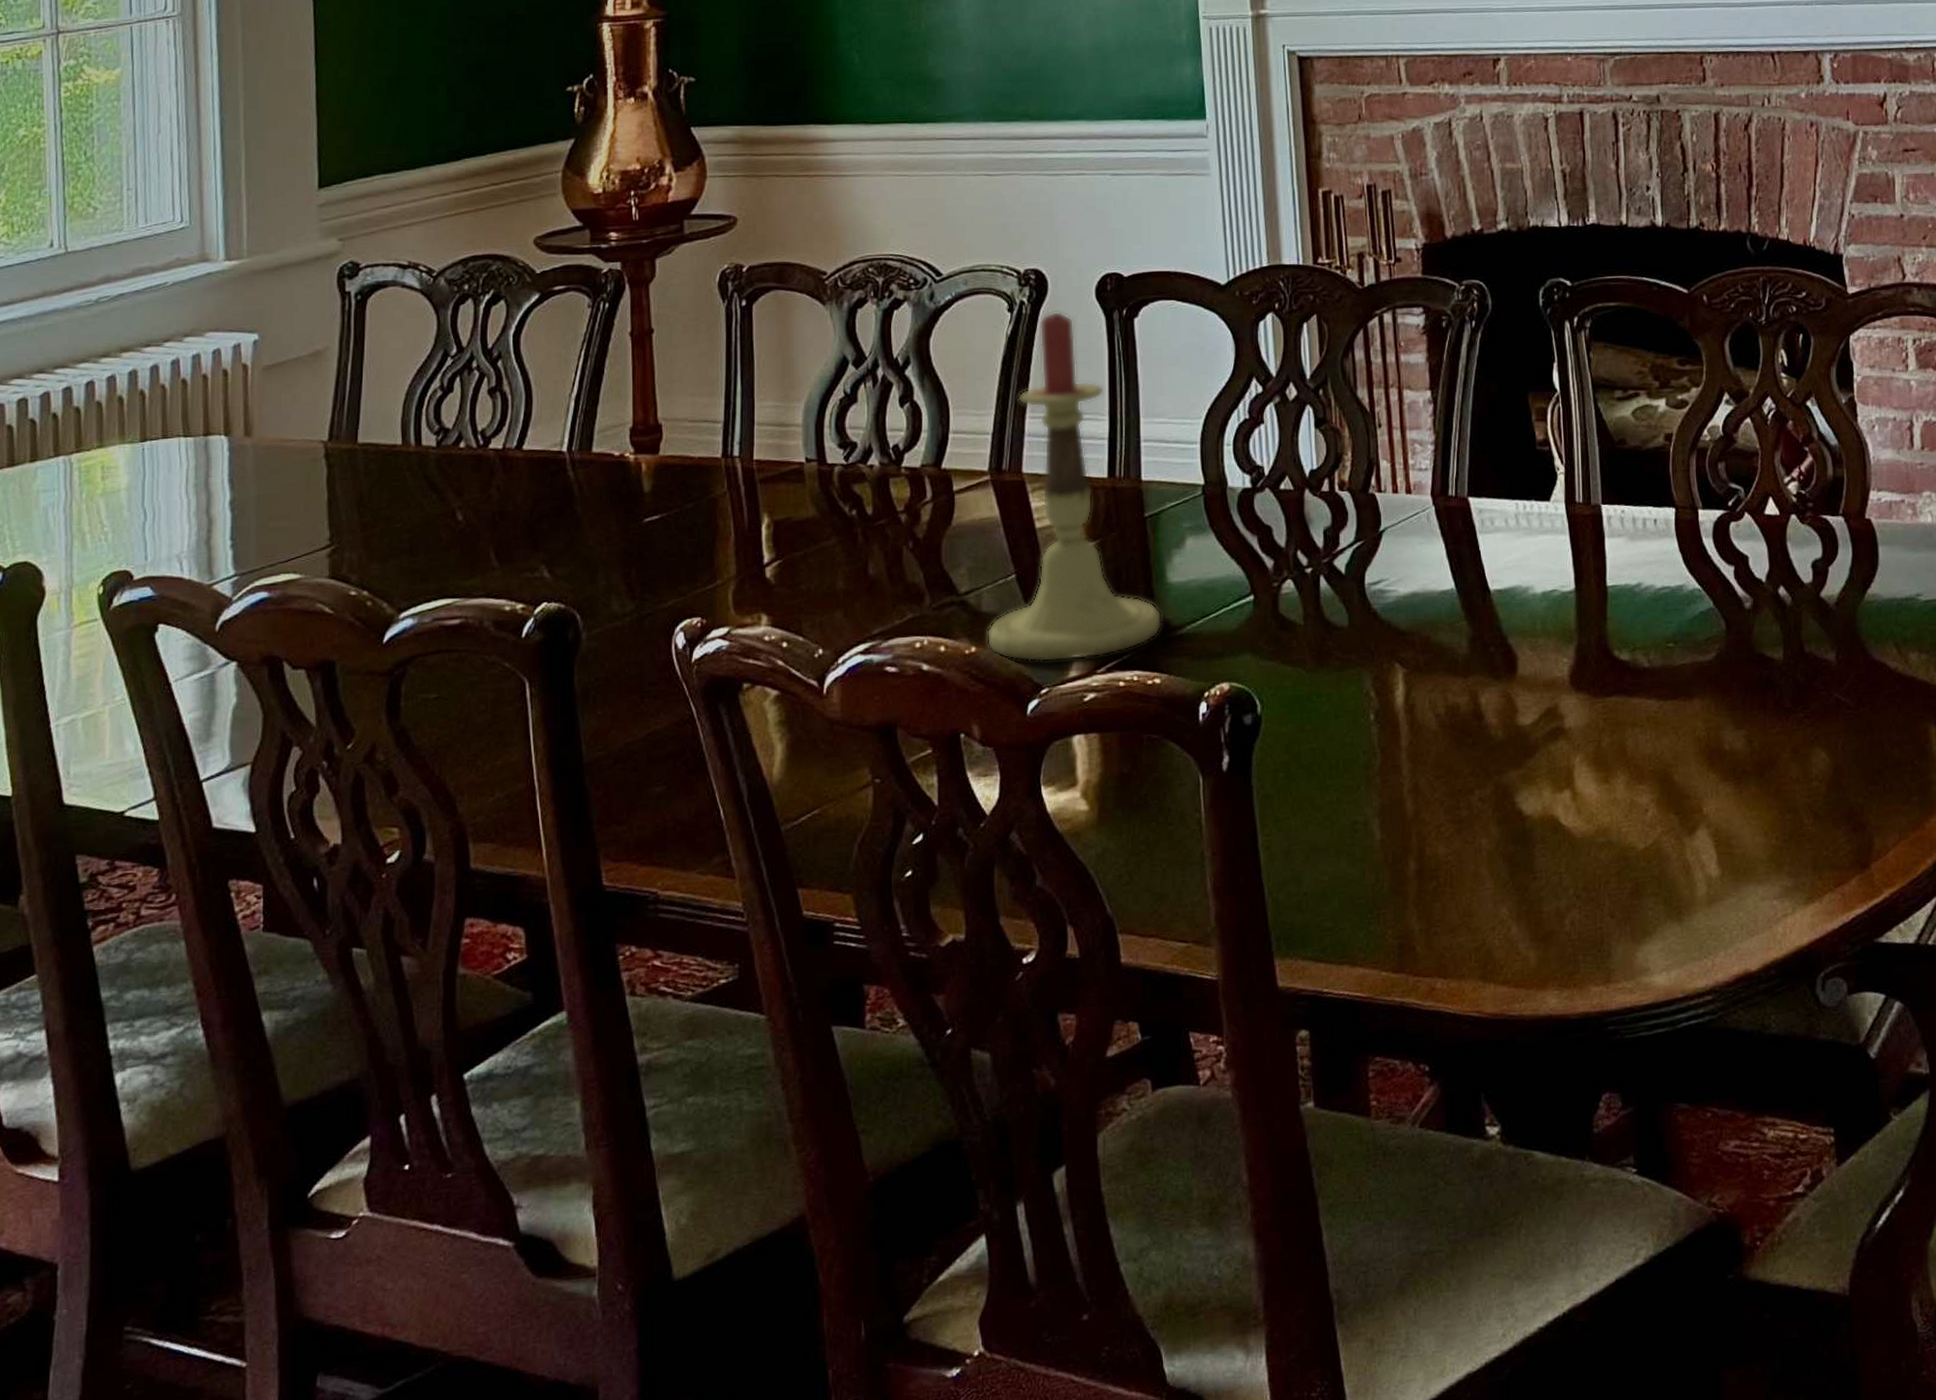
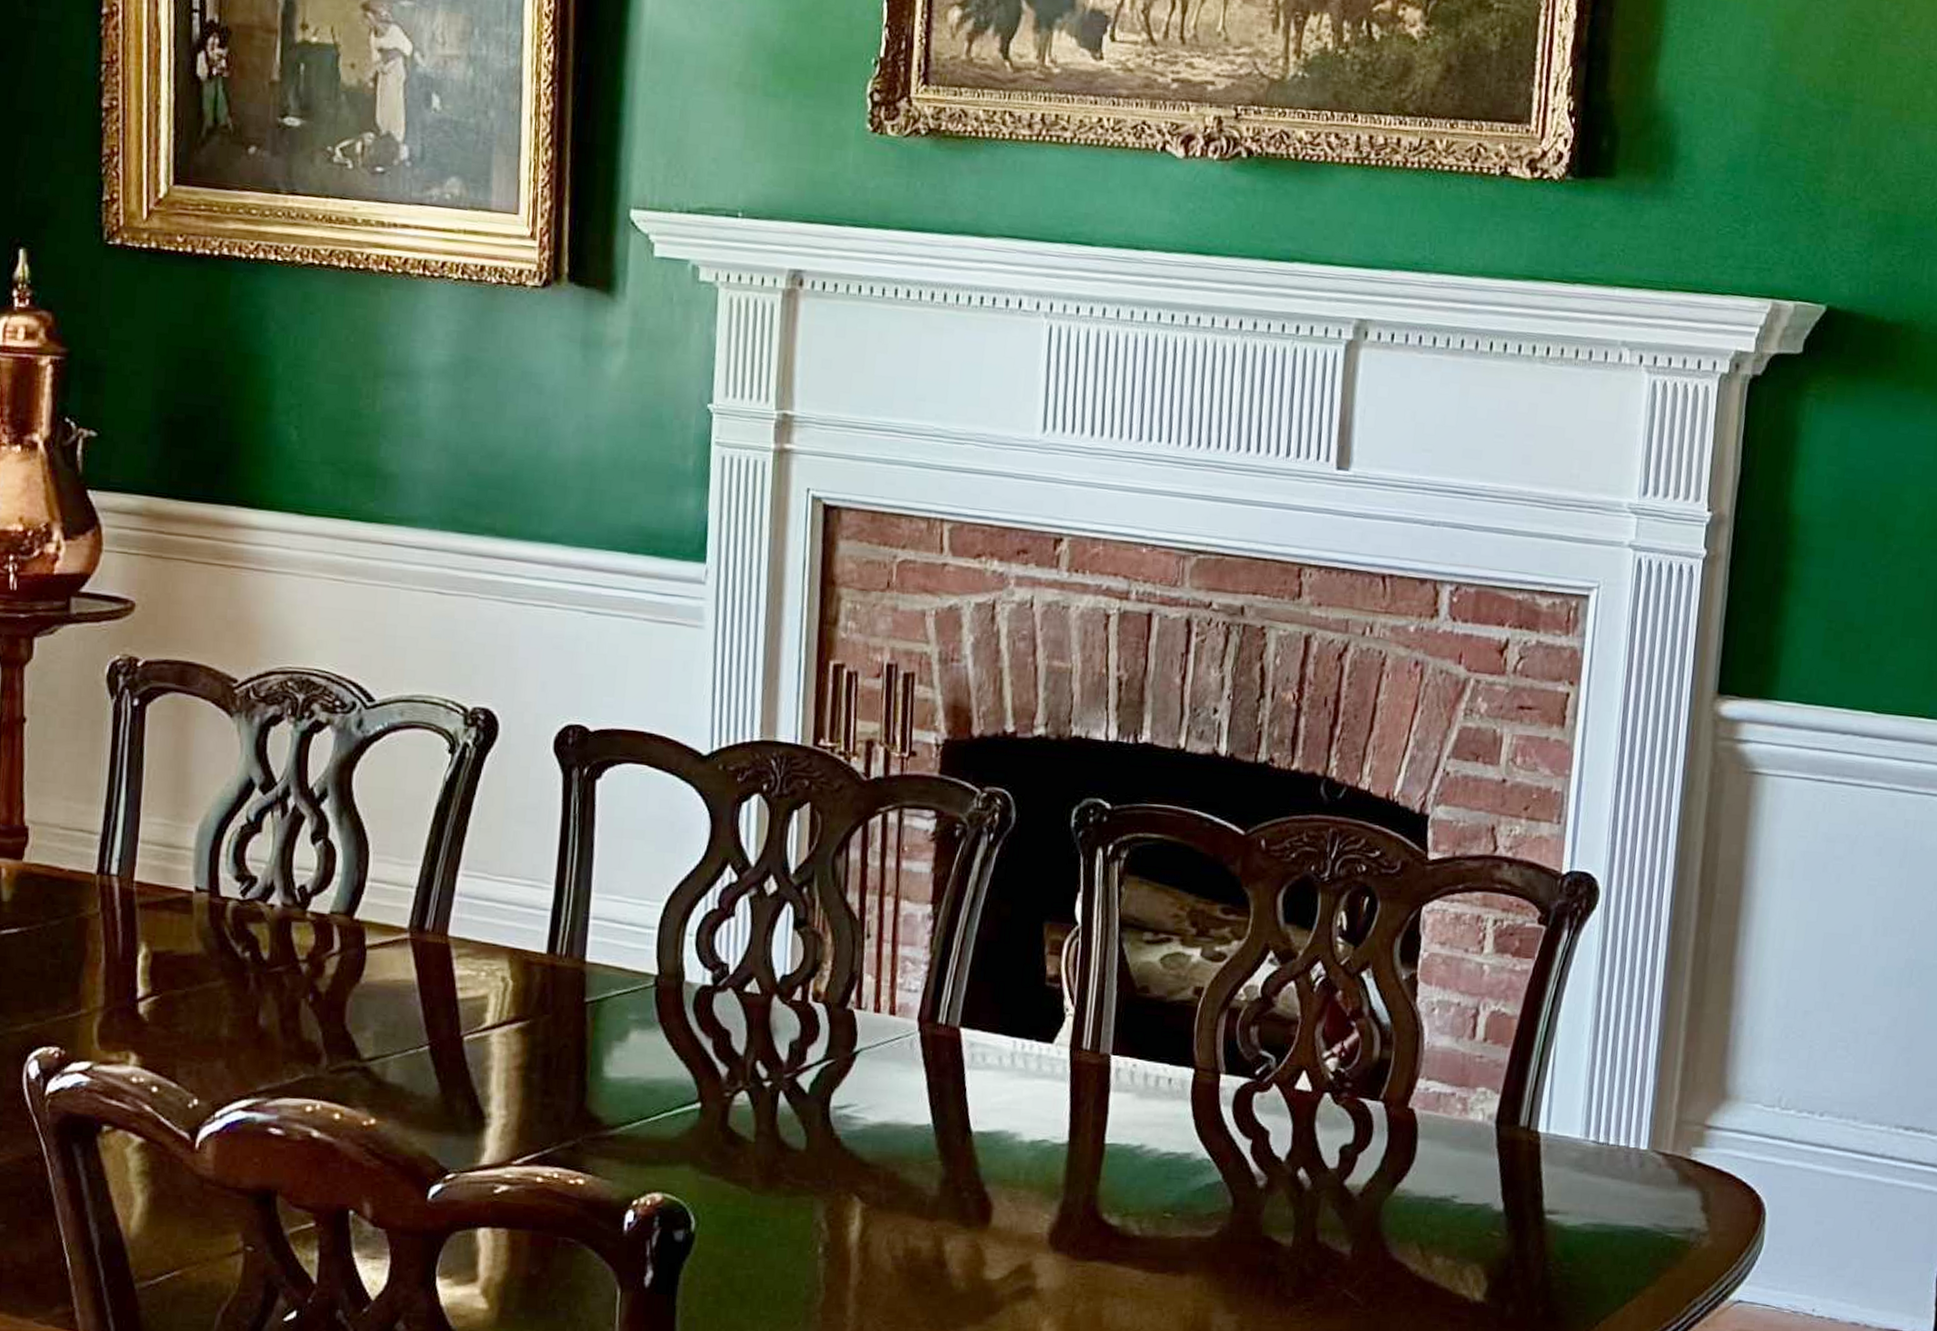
candlestick: present [987,311,1162,662] -> none [388,759,594,1148]

